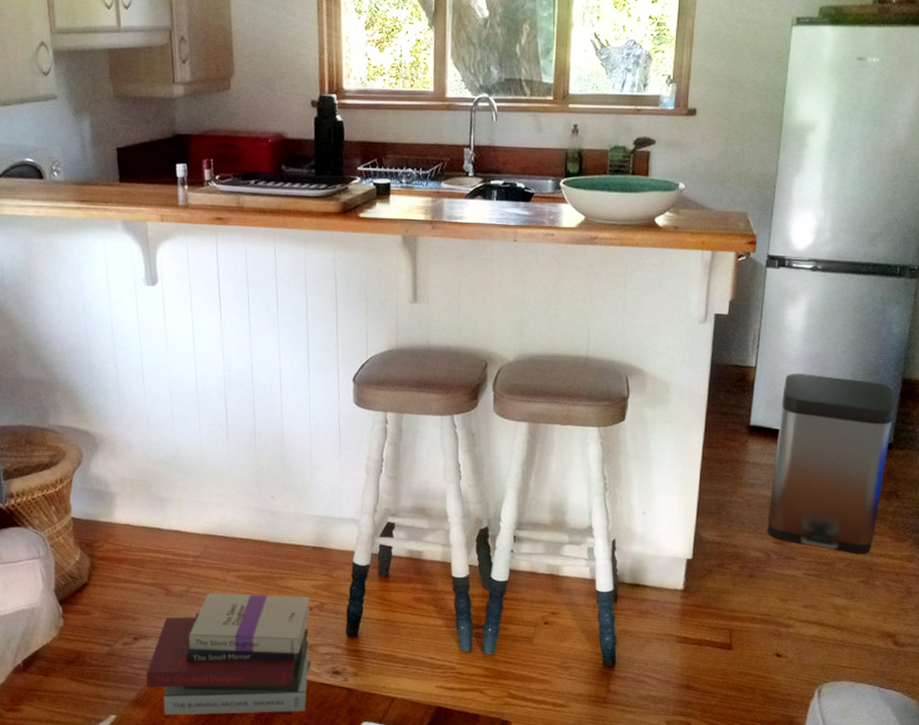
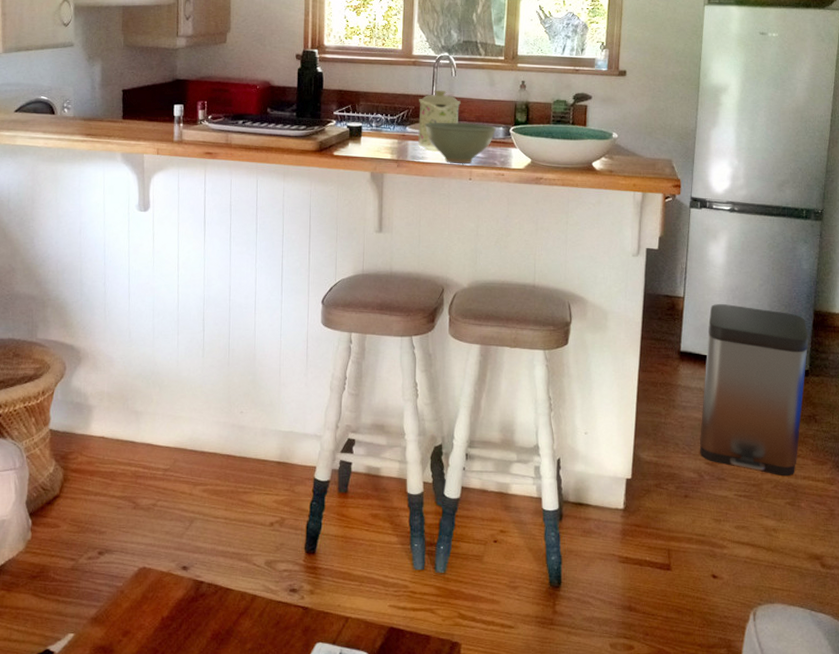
books: present [146,592,312,716] -> none [107,506,272,635]
mug: none [455,138,503,210] -> present [418,90,461,152]
bowl: none [462,175,545,223] -> present [425,122,497,163]

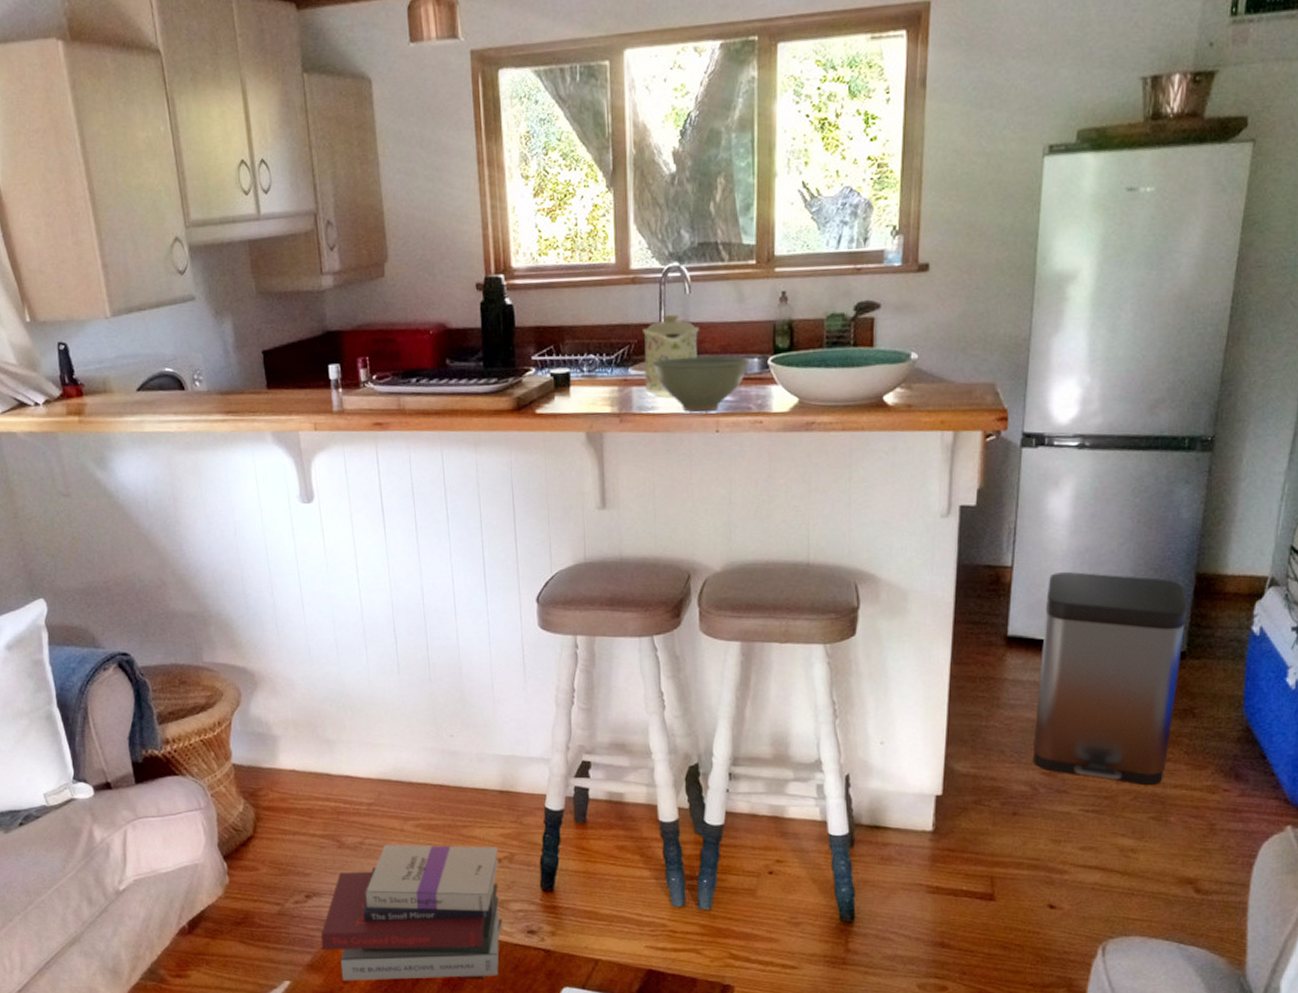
books: none [107,506,272,635] -> present [320,844,503,981]

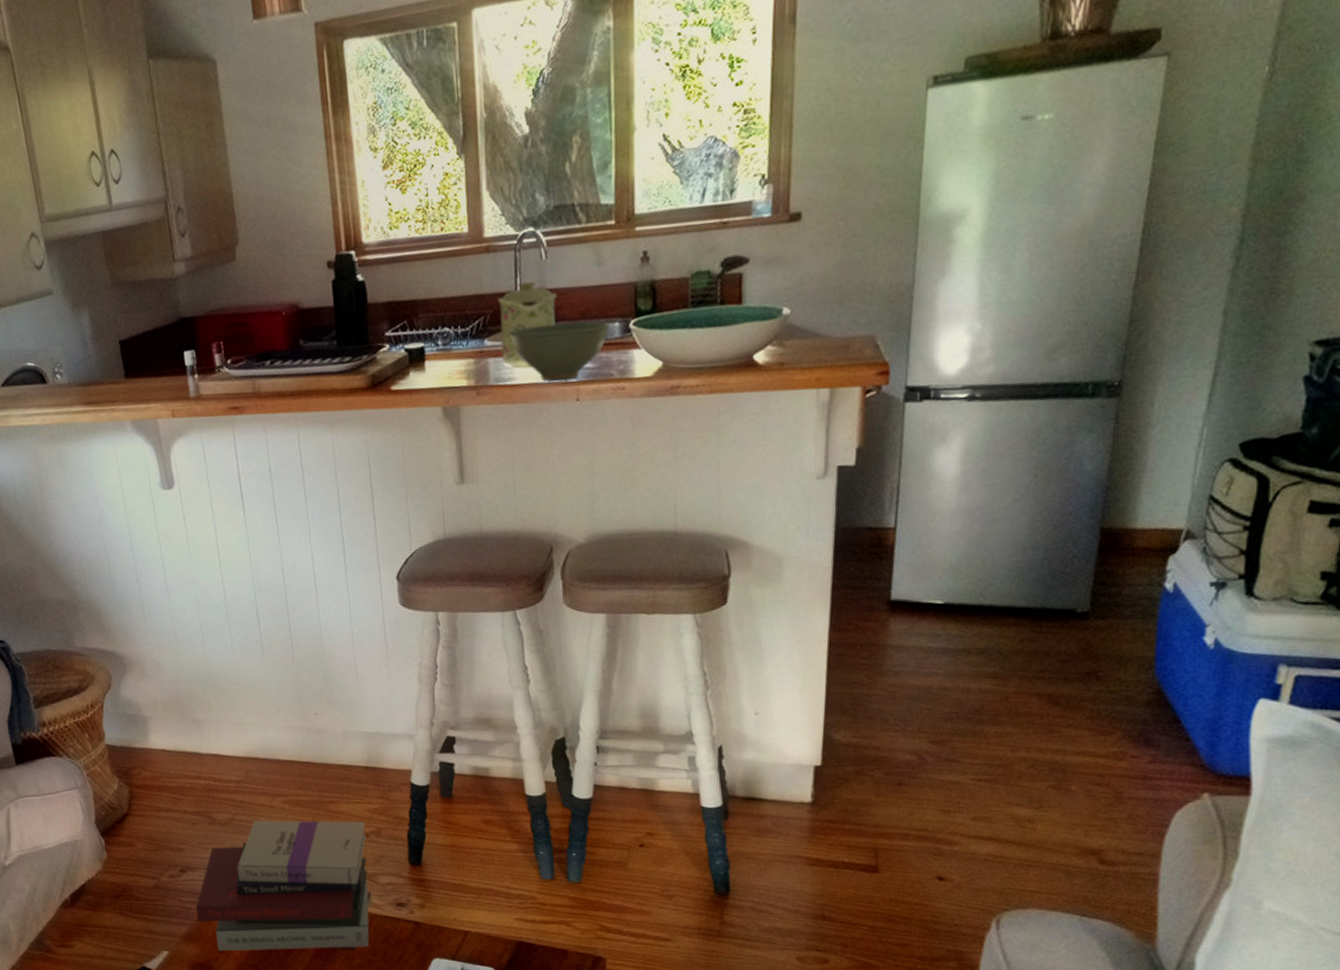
pedal bin: present [1032,572,1187,785] -> none [919,531,1091,752]

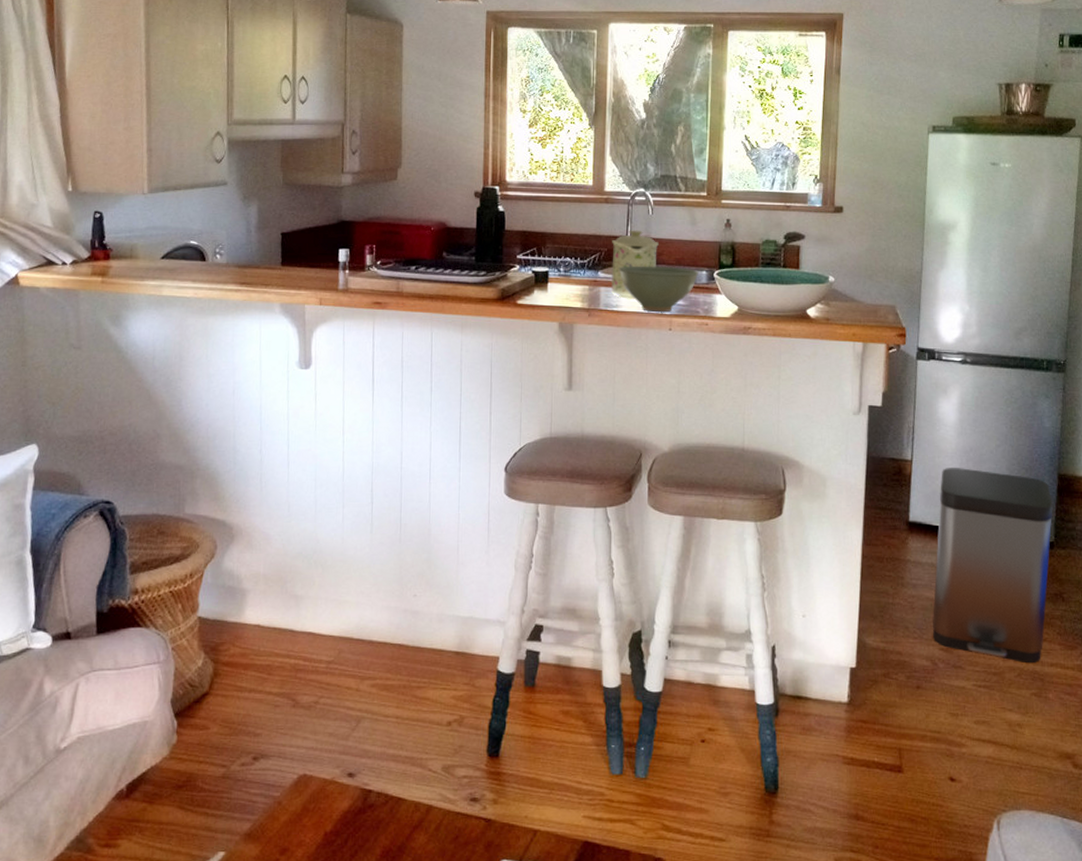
books: present [195,820,372,952] -> none [262,704,450,853]
pedal bin: none [919,531,1091,752] -> present [932,468,1053,662]

